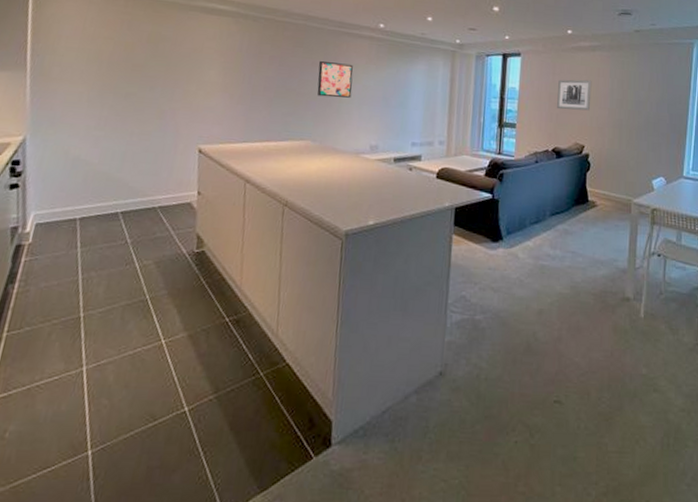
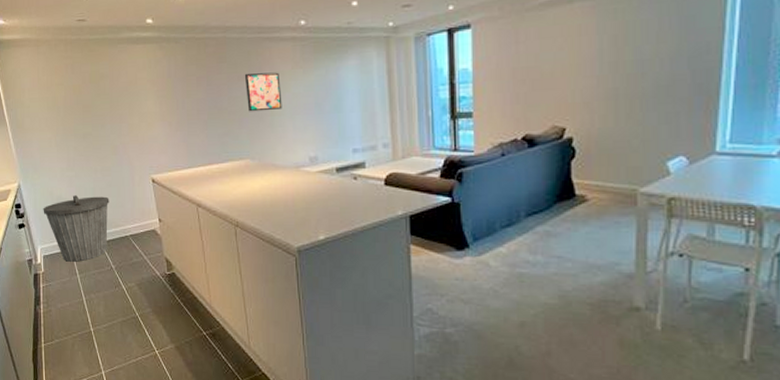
trash can: none [49,157,142,233] -> present [43,195,110,262]
wall art: present [557,79,592,111] -> none [524,42,571,87]

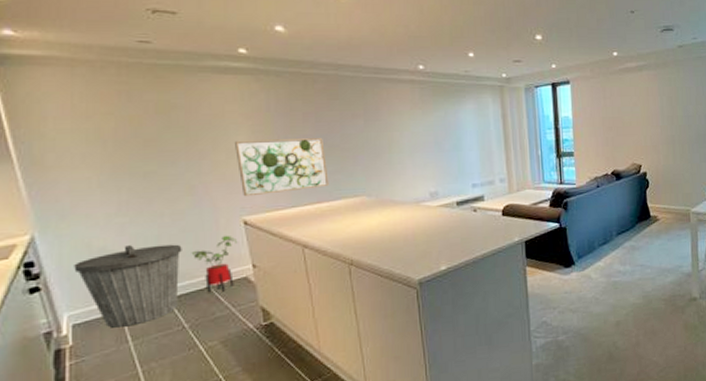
house plant: none [115,191,147,241] -> present [191,235,237,293]
wall art: none [145,101,218,157] -> present [235,138,329,197]
wall art: present [244,72,283,112] -> none [359,112,401,149]

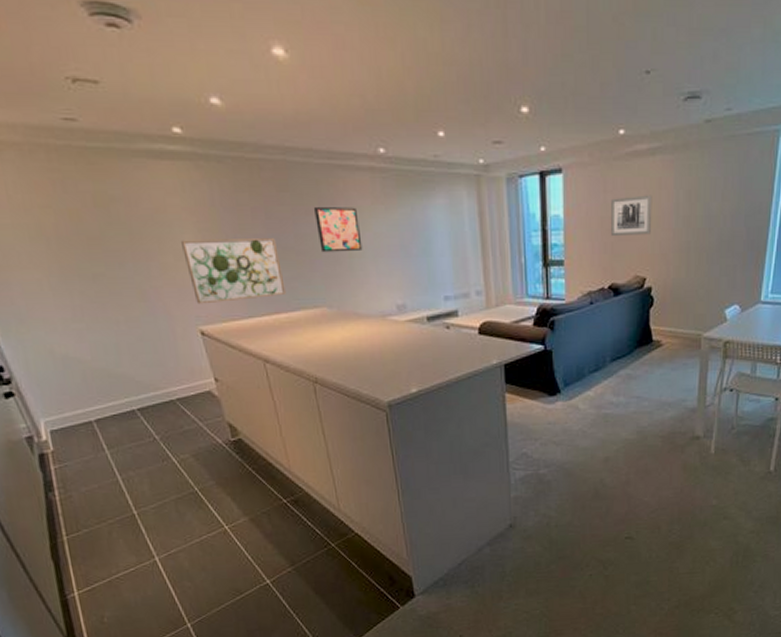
trash can: present [74,244,182,328] -> none [41,353,146,436]
house plant: present [191,235,237,293] -> none [151,345,199,406]
wall art: none [359,112,401,149] -> present [313,207,363,253]
wall art: none [610,100,643,133] -> present [611,195,652,237]

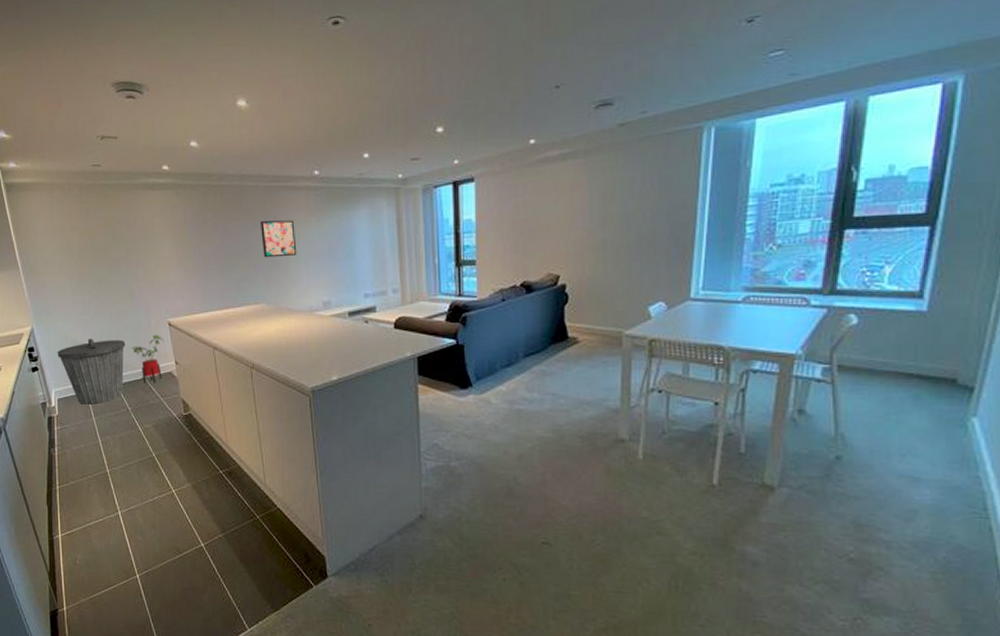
trash can: none [41,353,146,436] -> present [57,339,126,404]
house plant: none [151,345,199,406] -> present [131,334,164,383]
wall art: present [181,238,286,305] -> none [161,247,234,301]
wall art: present [611,195,652,237] -> none [523,197,565,237]

